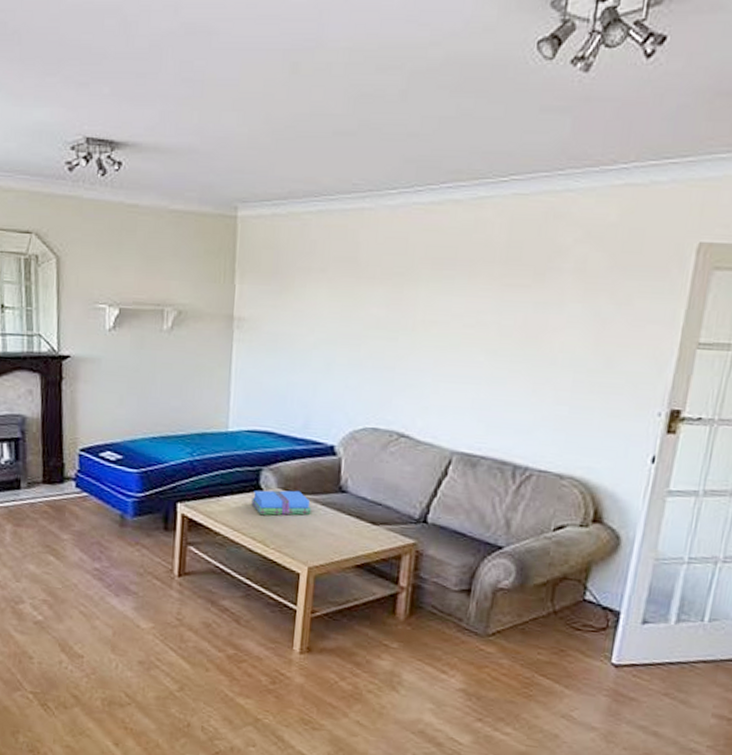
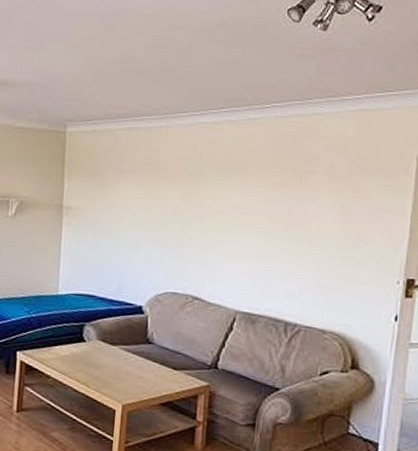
books: present [251,490,312,516] -> none [76,341,125,362]

